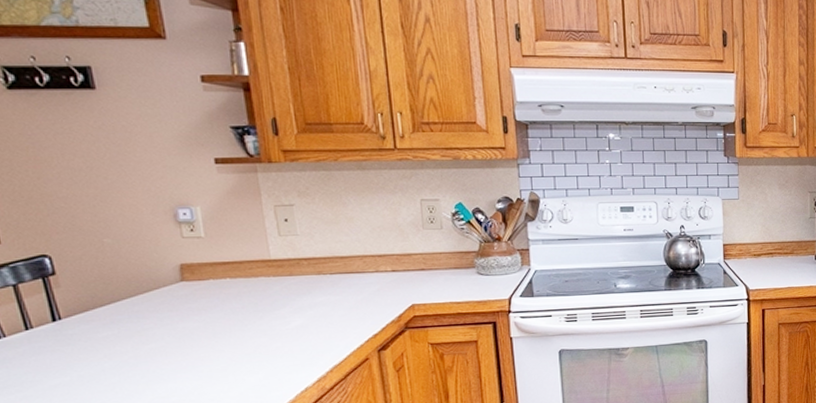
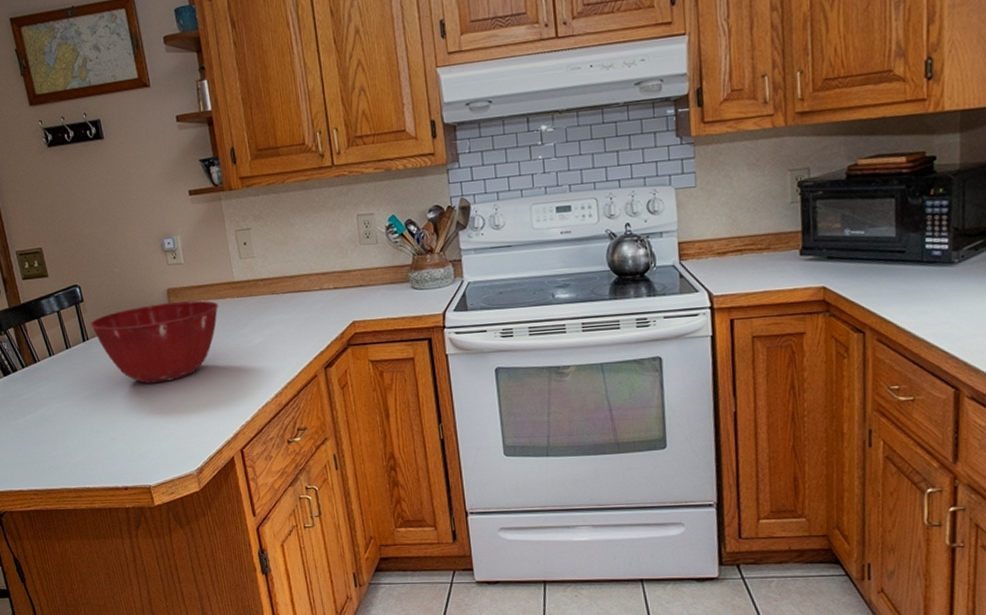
mixing bowl: none [64,278,250,369] -> present [90,300,219,384]

